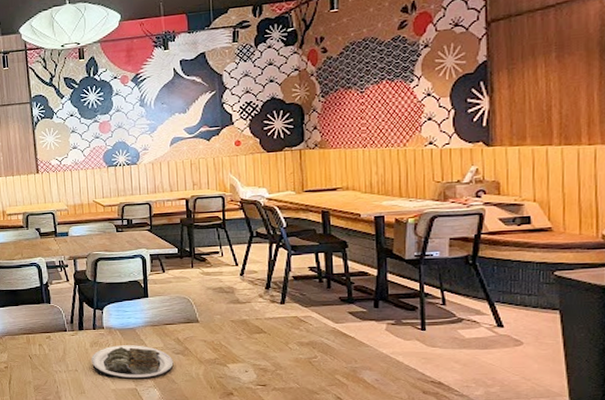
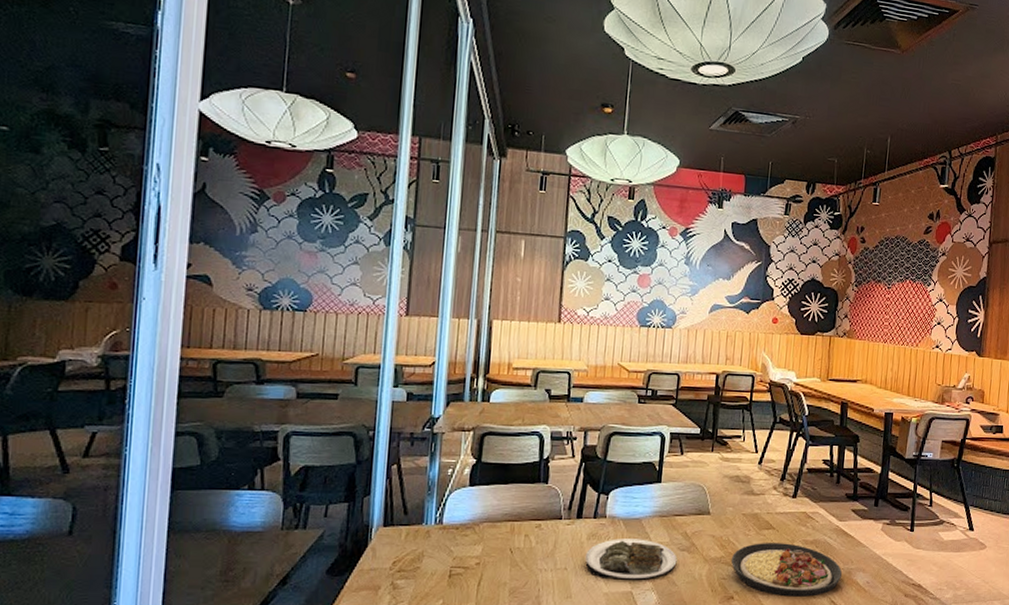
plate: none [225,345,345,393] -> present [730,543,842,597]

